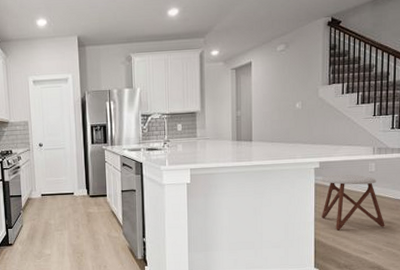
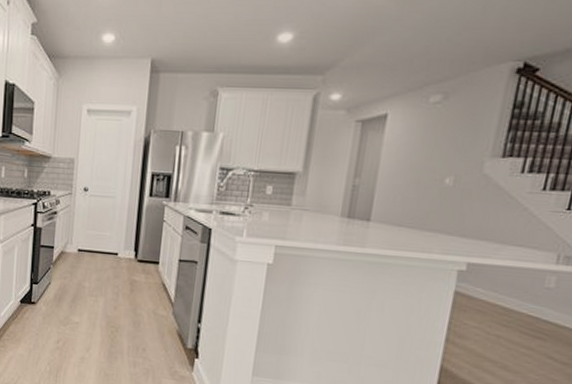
stool: present [320,174,385,231] -> none [457,283,557,369]

